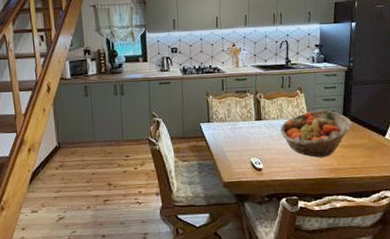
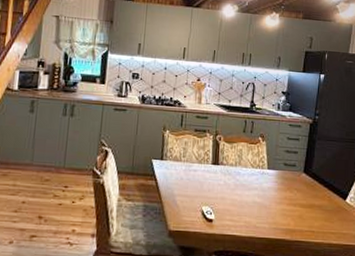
fruit basket: present [280,109,352,158] -> none [237,161,313,216]

